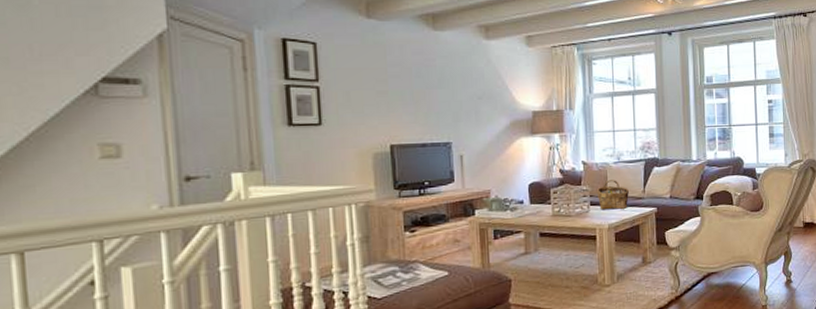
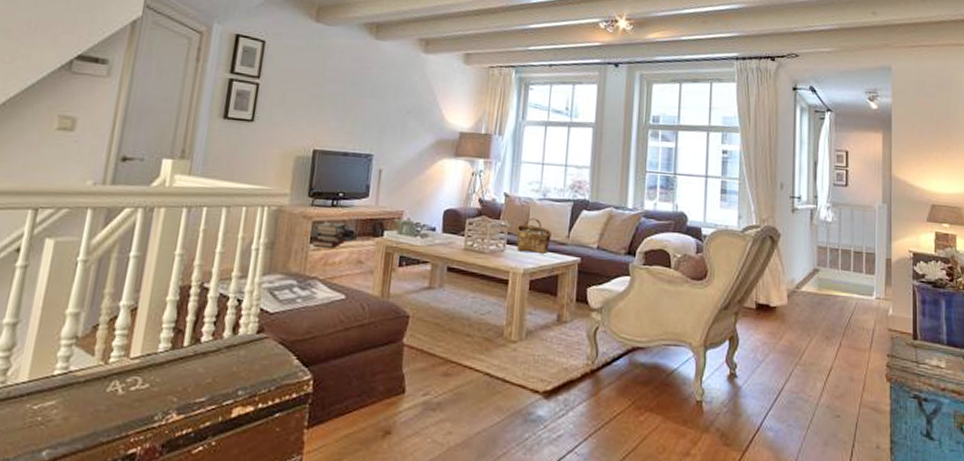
books: none [407,209,437,234] -> present [312,222,346,248]

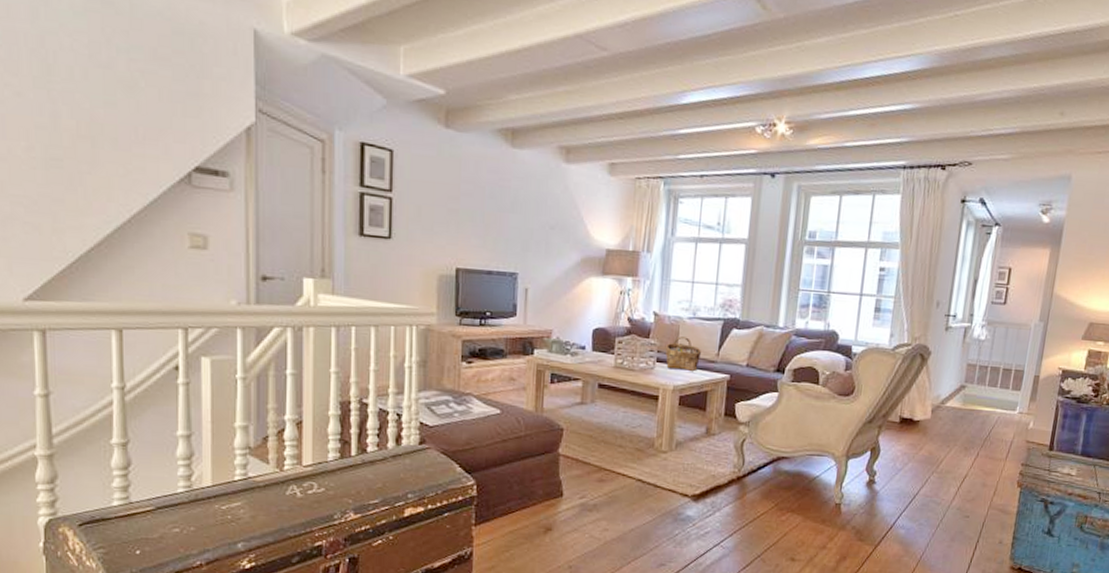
books: present [312,222,346,248] -> none [464,341,495,366]

